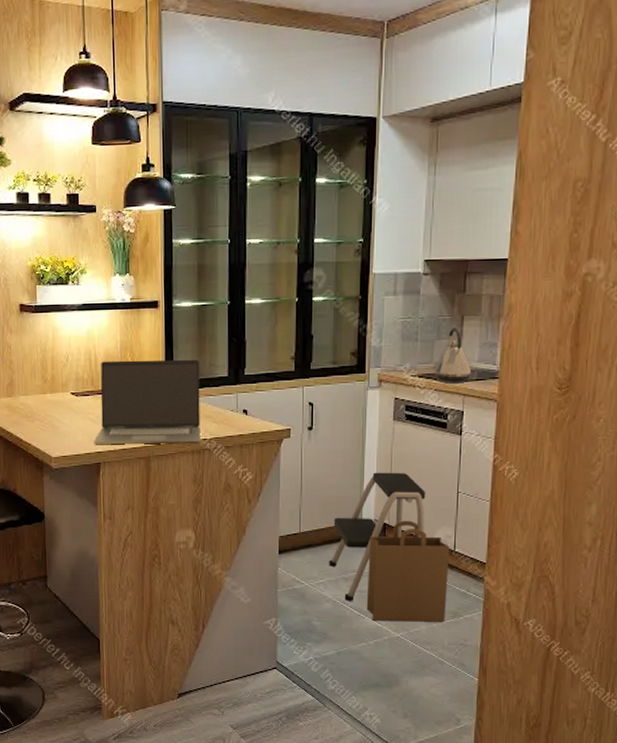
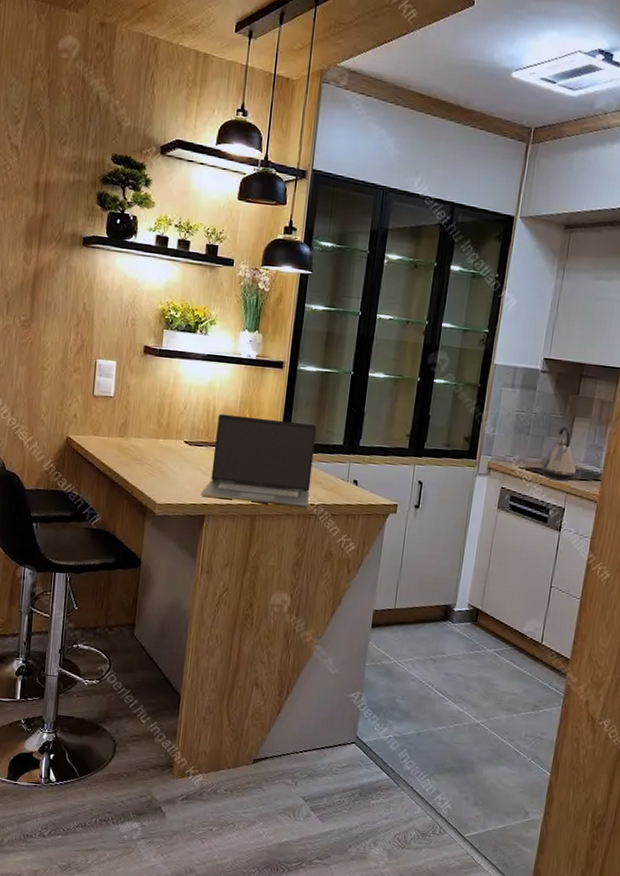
step stool: present [329,472,426,601] -> none [419,557,521,683]
shopping bag: present [366,520,450,622] -> none [450,608,538,713]

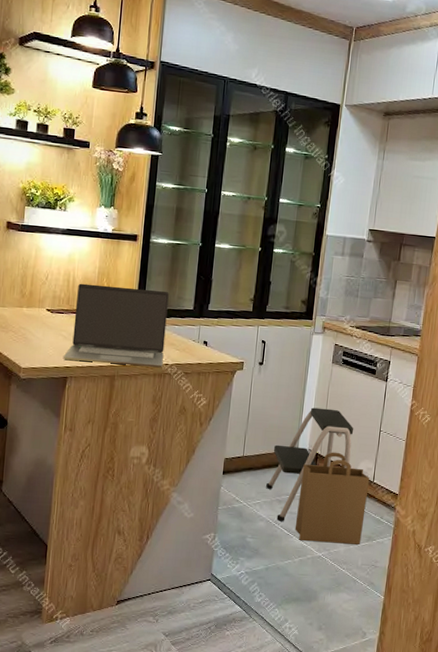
step stool: none [419,557,521,683] -> present [266,407,354,521]
shopping bag: none [450,608,538,713] -> present [294,452,370,545]
kettle: present [541,426,577,481] -> none [369,289,400,337]

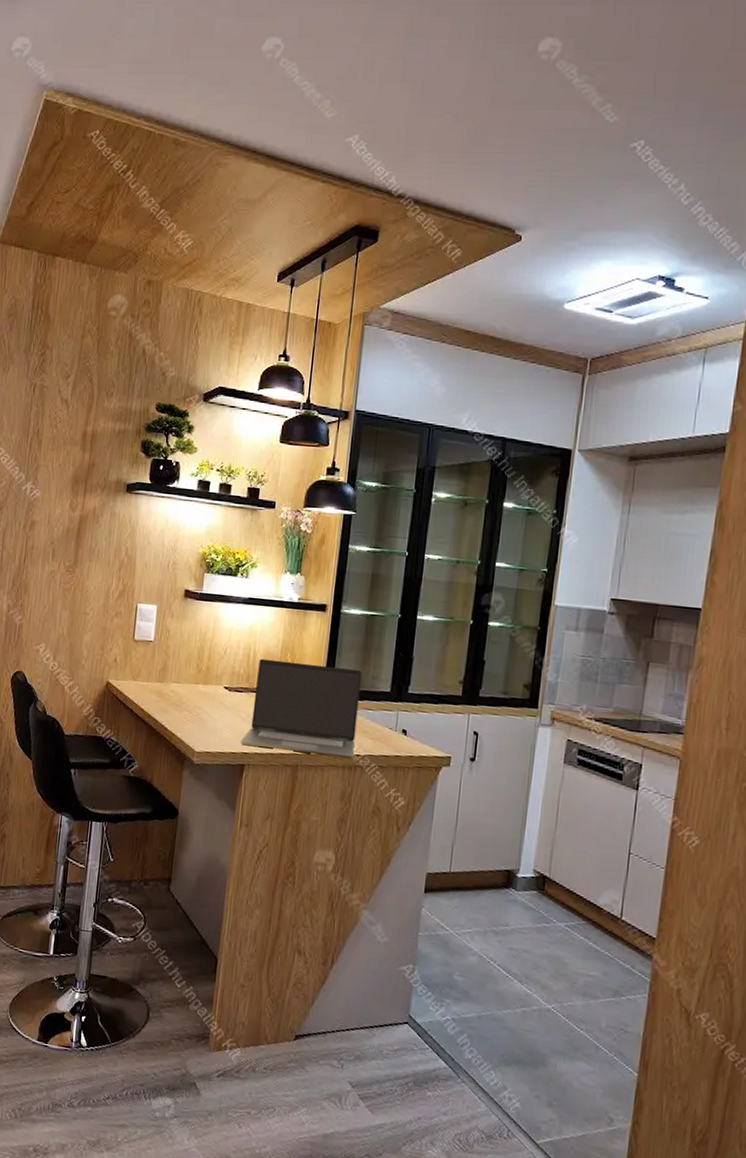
step stool: present [266,407,354,521] -> none [479,817,594,959]
shopping bag: present [294,452,370,545] -> none [515,875,616,1000]

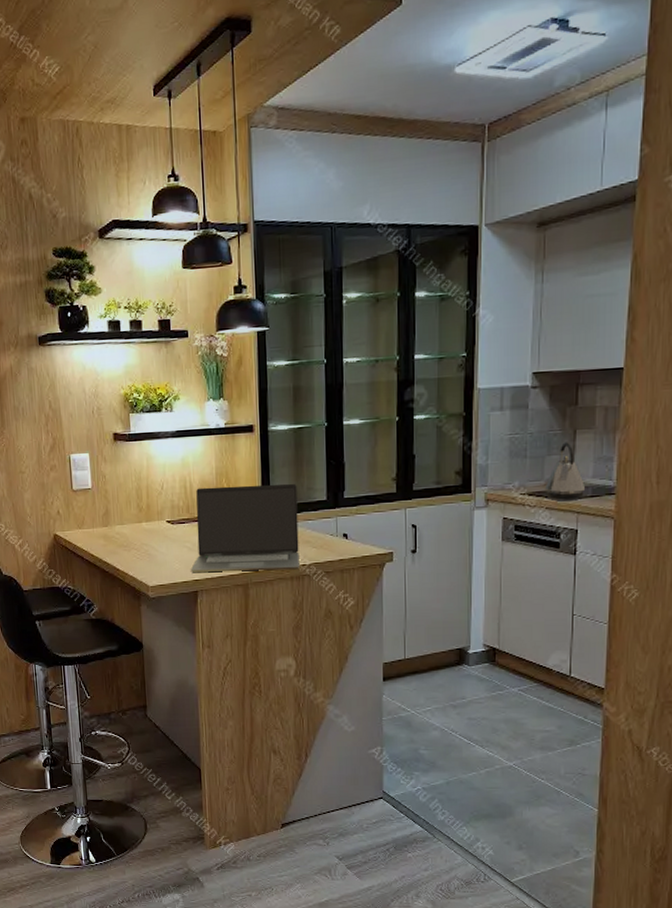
kettle: none [612,673,654,734] -> present [544,442,586,501]

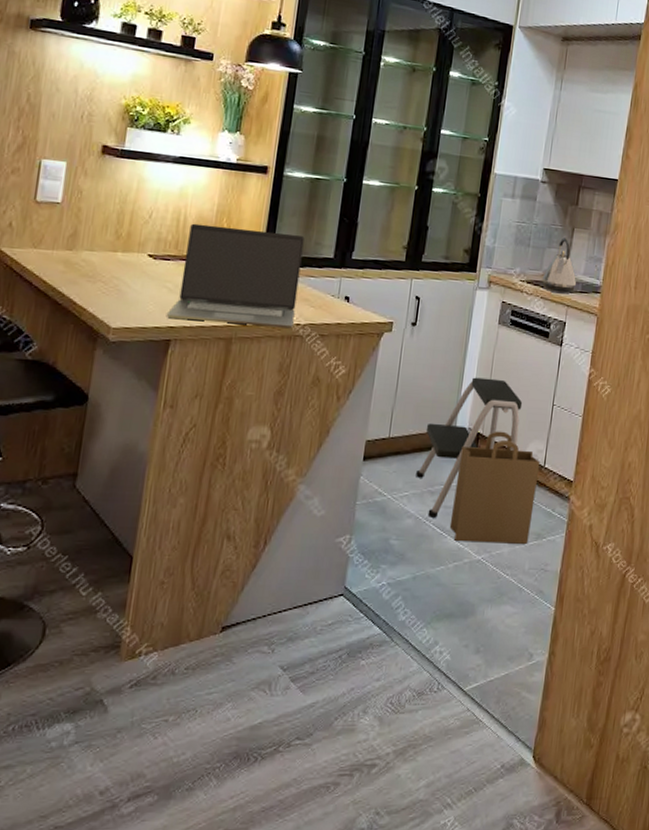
step stool: none [436,595,539,729] -> present [416,377,523,518]
shopping bag: none [476,645,565,750] -> present [449,431,540,544]

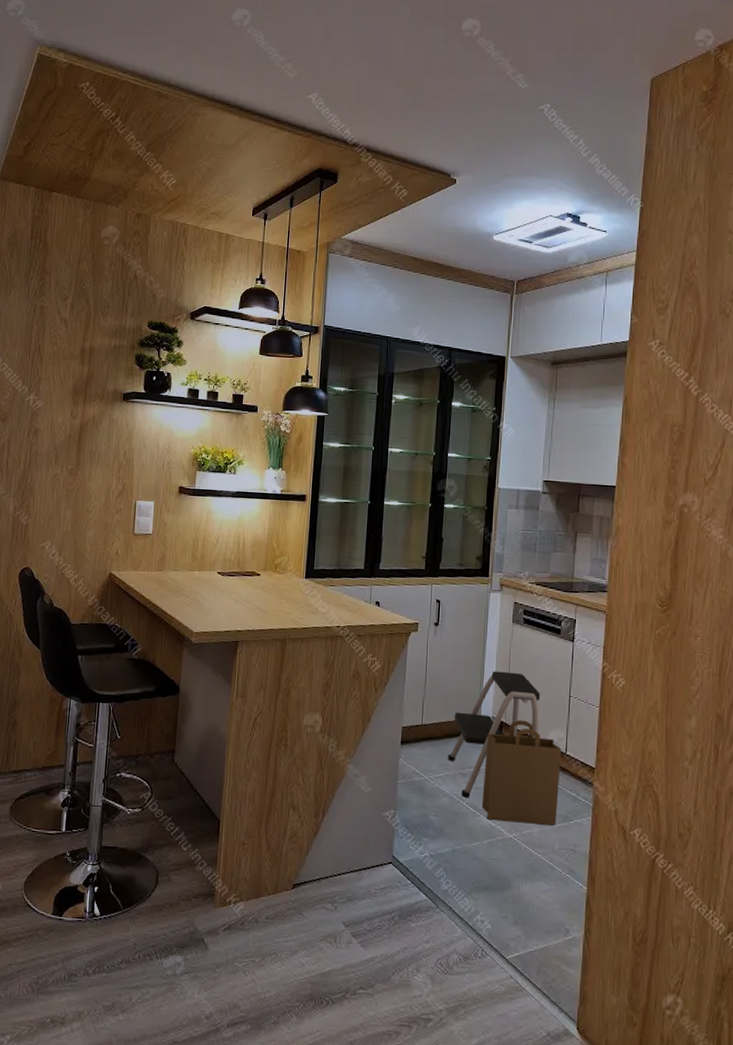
laptop: present [167,223,305,329] -> none [235,545,339,630]
kettle: present [541,237,577,294] -> none [549,542,584,594]

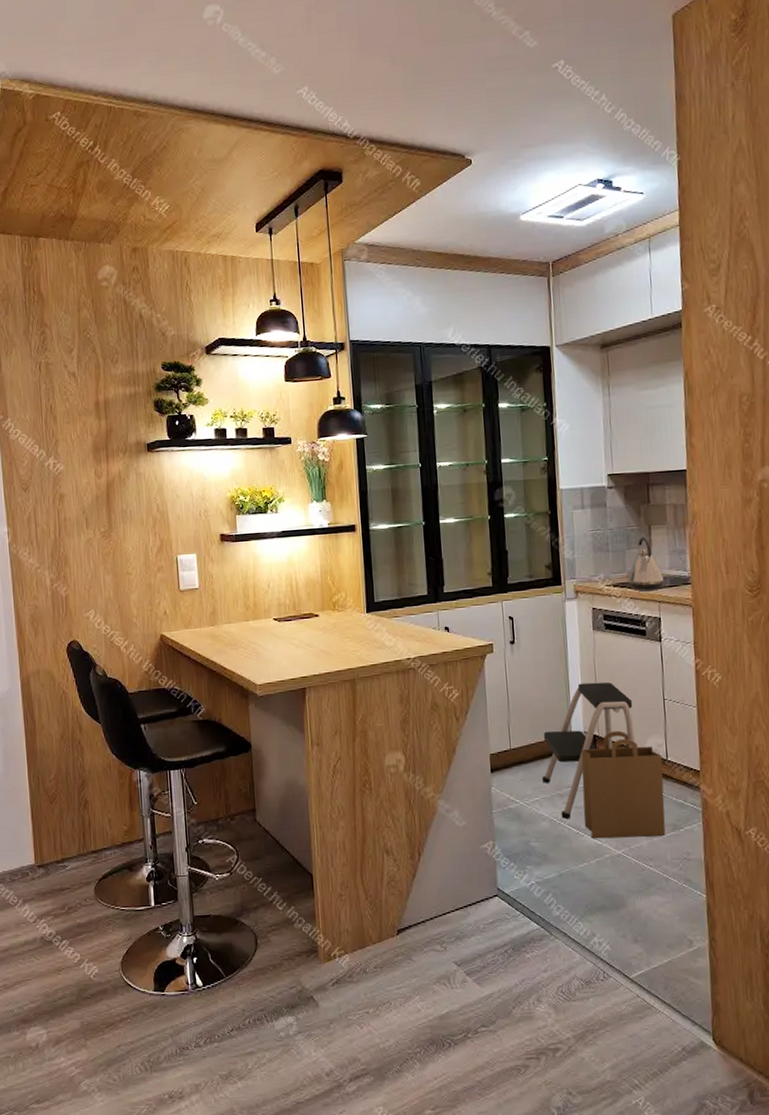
kettle: none [549,542,584,594] -> present [627,536,664,592]

